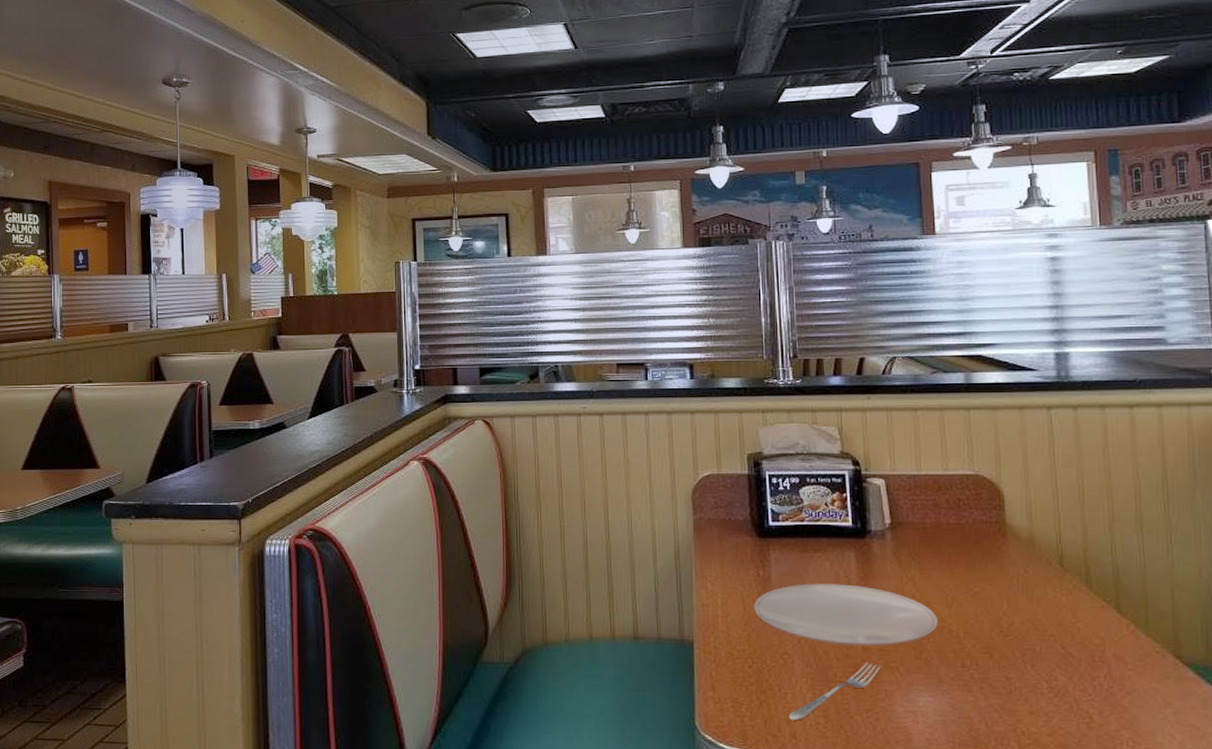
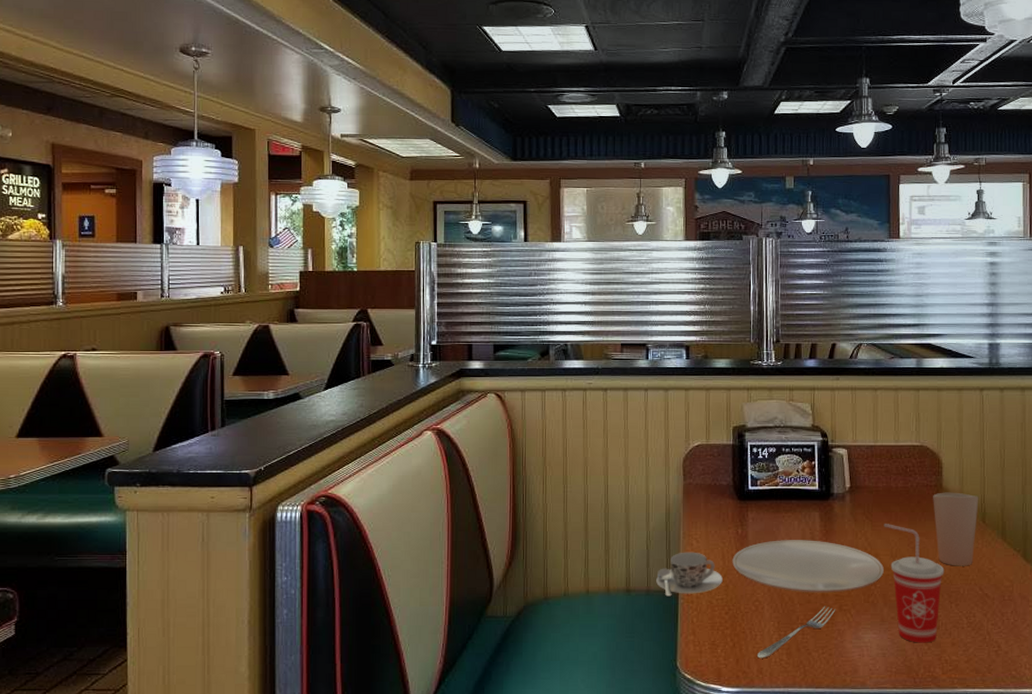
teacup: none [667,595,744,646] -> present [656,552,723,597]
beverage cup: none [934,565,1015,710] -> present [883,523,945,643]
cup: none [994,530,1054,619] -> present [933,492,979,566]

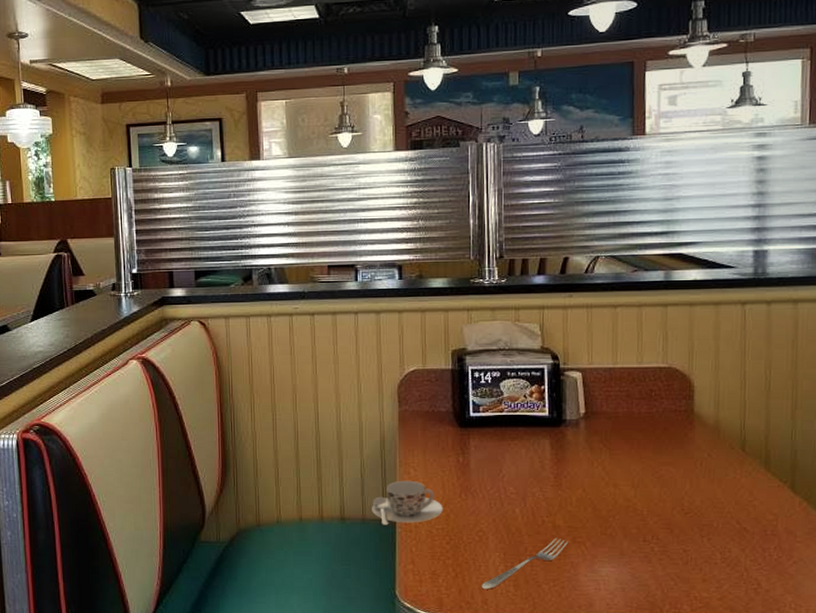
plate: present [732,540,884,593] -> none [453,469,624,524]
beverage cup: present [883,523,945,643] -> none [624,451,695,579]
cup: present [933,492,979,566] -> none [682,418,738,498]

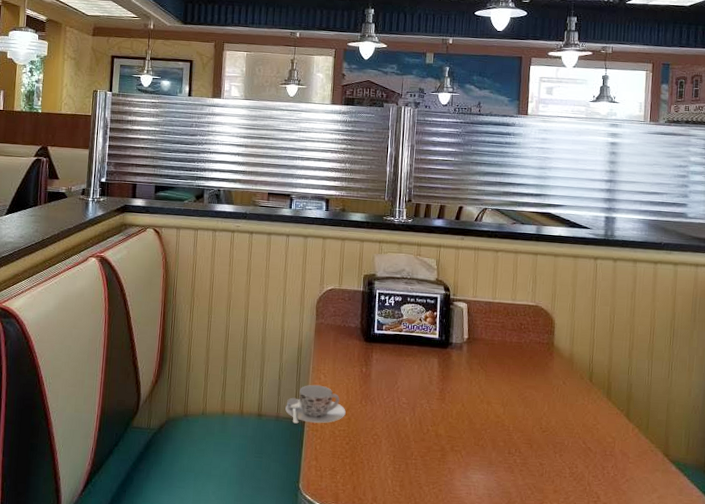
fork: present [481,537,569,590] -> none [372,445,448,488]

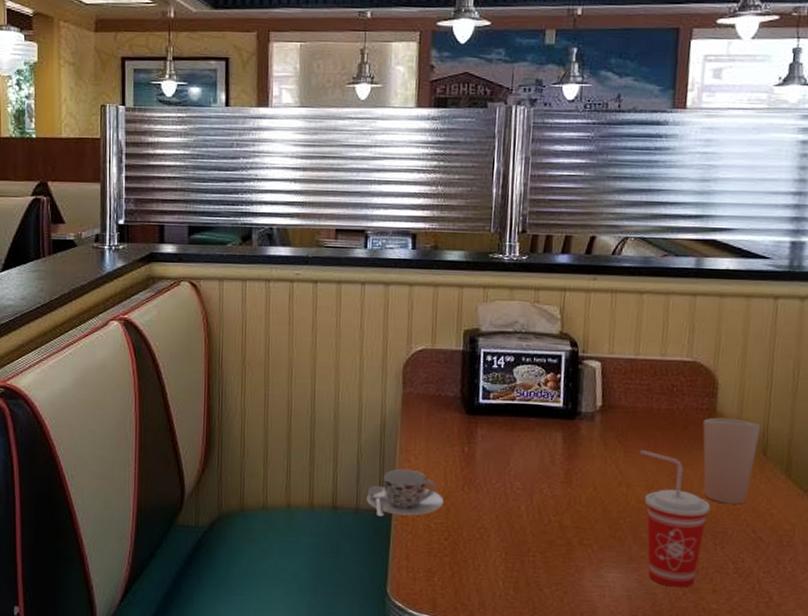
beverage cup: none [497,374,551,488] -> present [639,449,711,588]
cup: none [544,350,588,420] -> present [702,417,761,504]

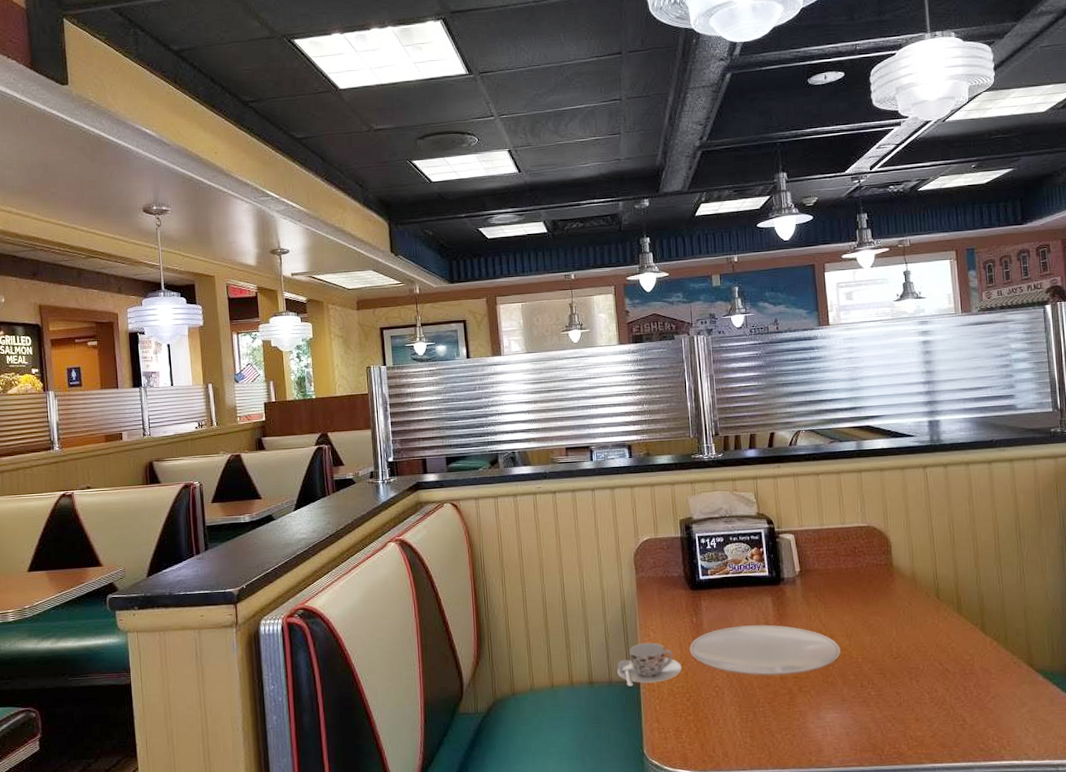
plate: none [455,461,636,525] -> present [689,624,841,677]
beverage cup: present [639,449,711,588] -> none [836,604,902,721]
cup: present [702,417,761,504] -> none [884,570,932,643]

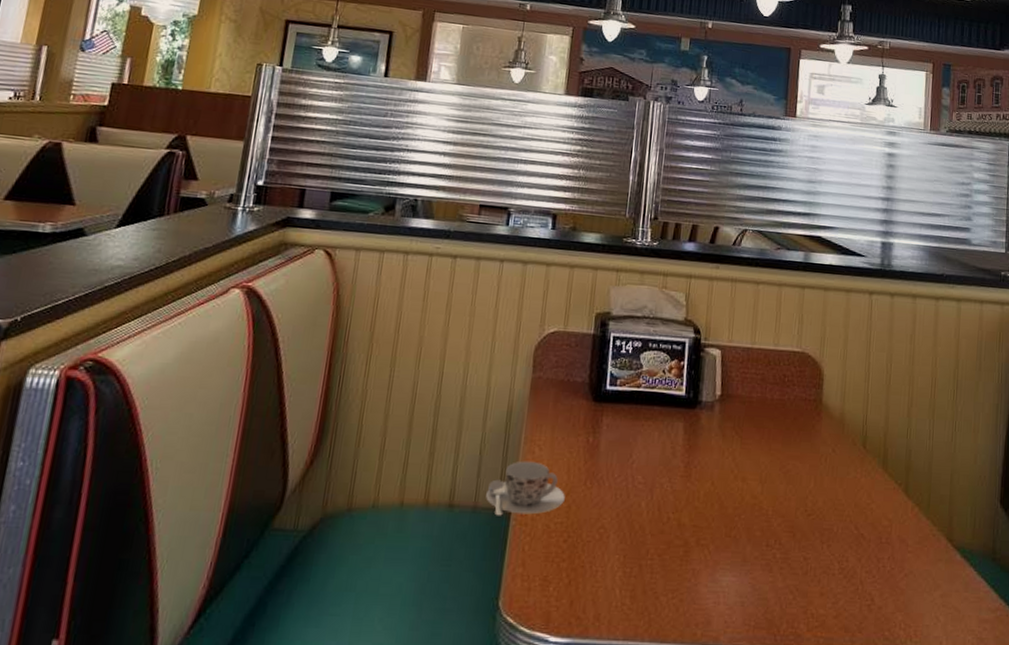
plate: present [689,624,841,677] -> none [578,453,751,523]

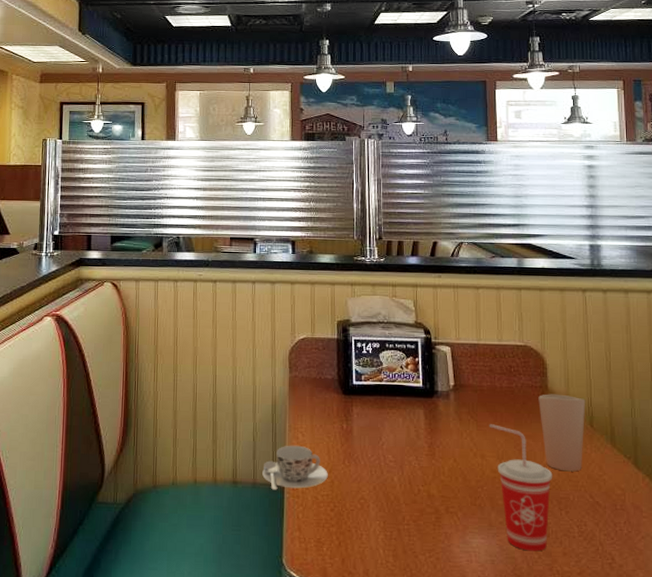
beverage cup: none [754,440,818,592] -> present [489,423,553,552]
cup: none [810,408,861,499] -> present [538,394,586,472]

